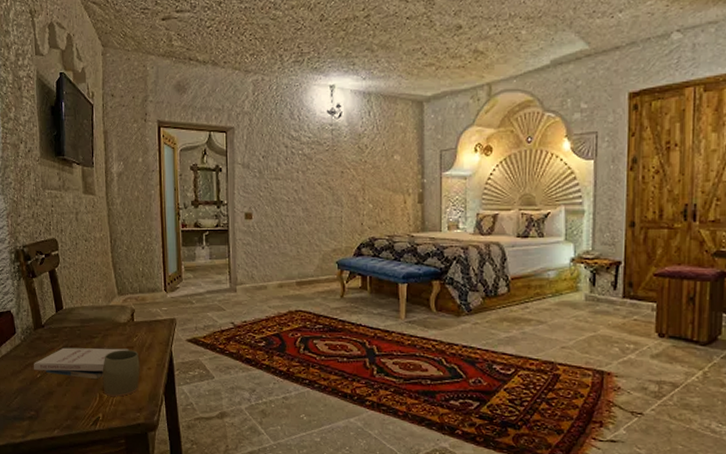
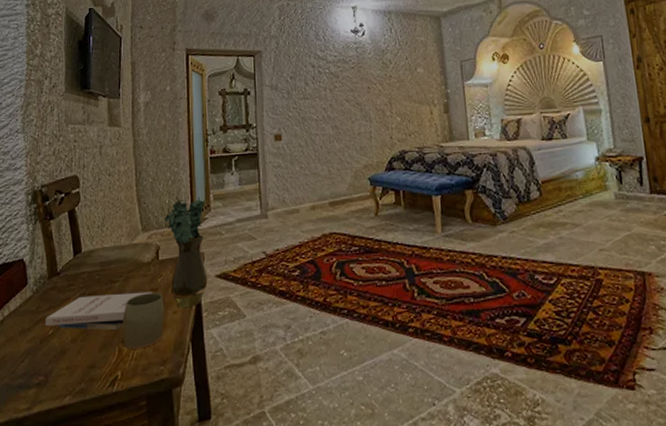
vase: none [139,265,179,366] -> present [164,196,208,309]

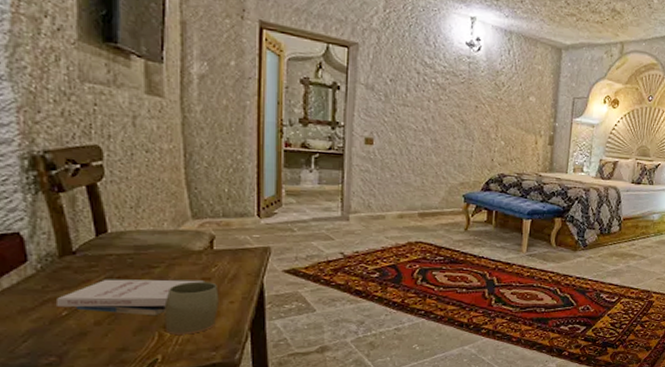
vase: present [164,196,208,309] -> none [222,186,275,299]

